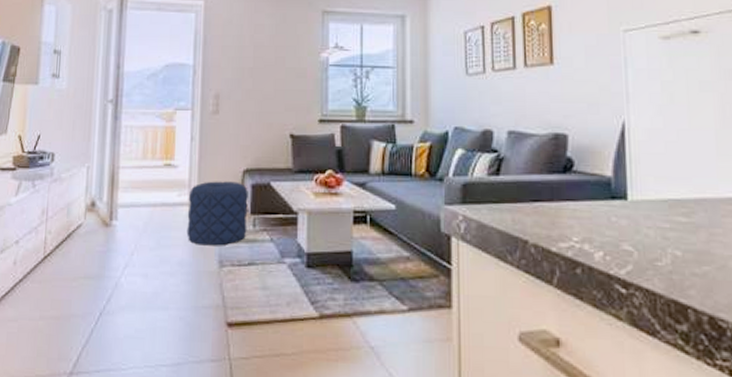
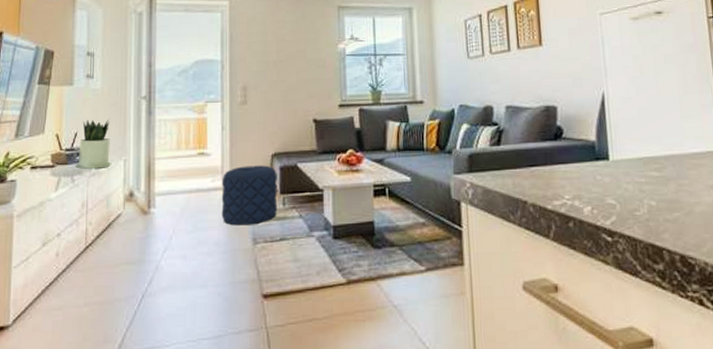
planter: none [36,122,75,175] -> present [75,119,112,170]

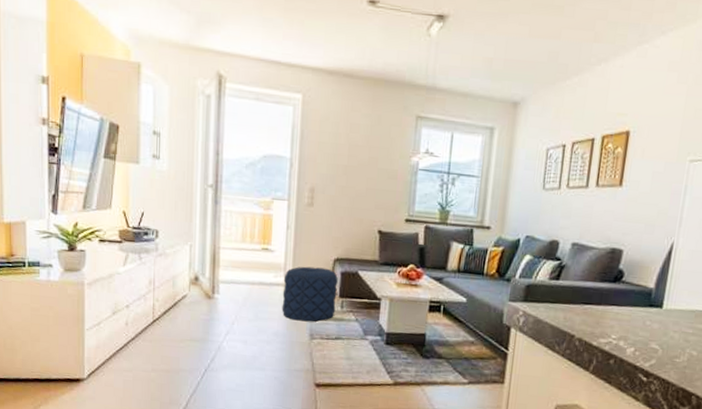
planter: present [75,119,112,170] -> none [142,201,178,251]

